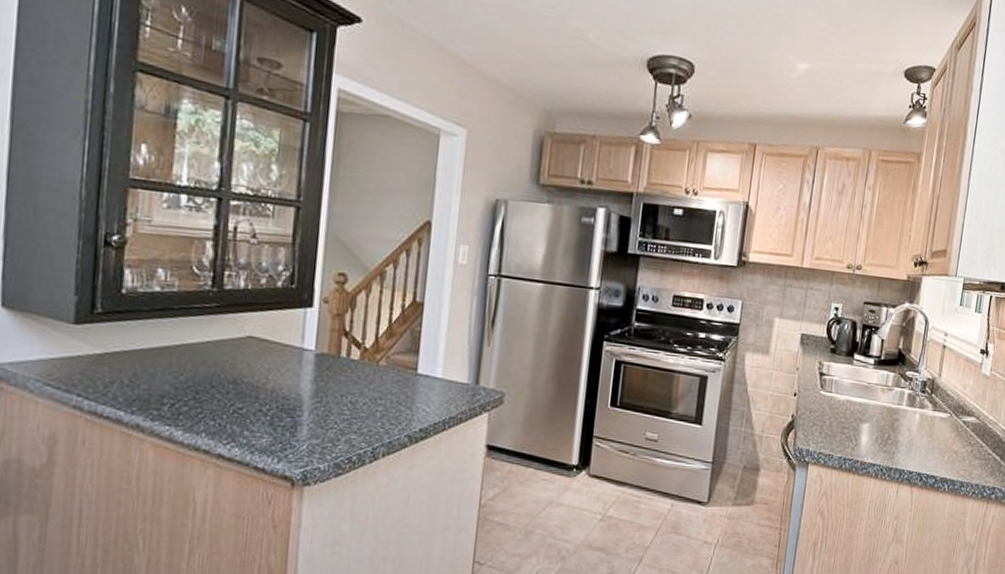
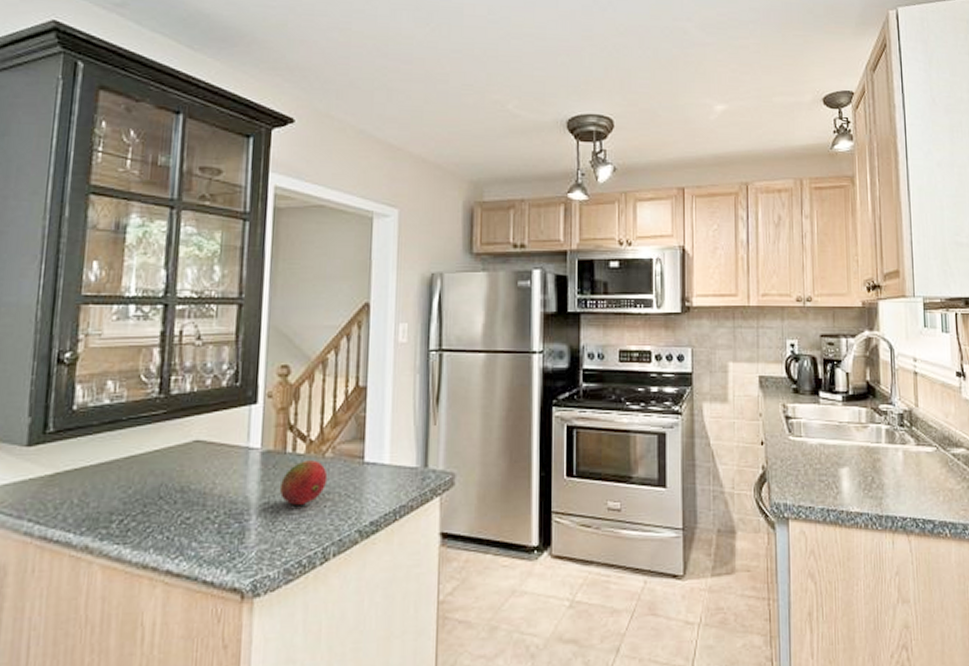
fruit: none [332,366,381,407] -> present [279,460,328,505]

